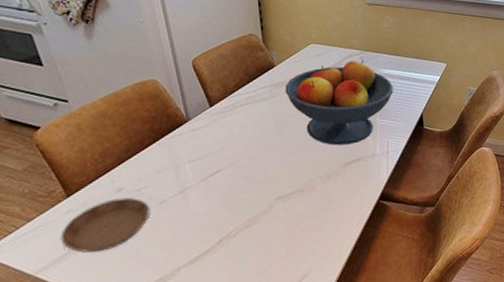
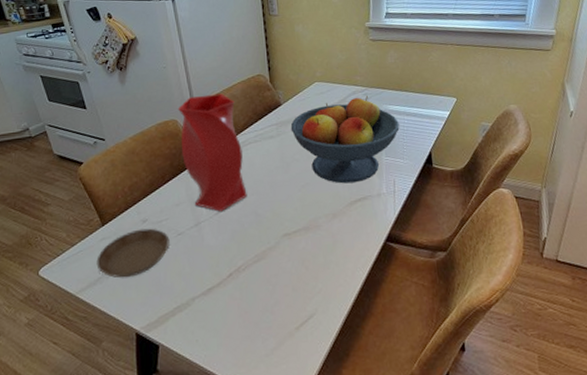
vase: none [157,53,238,177] -> present [177,93,247,212]

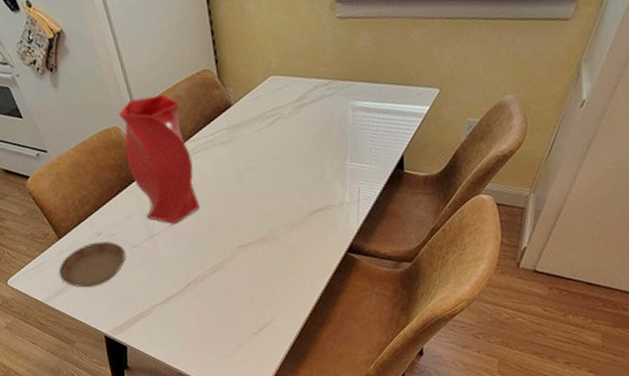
fruit bowl: present [290,96,400,184] -> none [243,91,368,193]

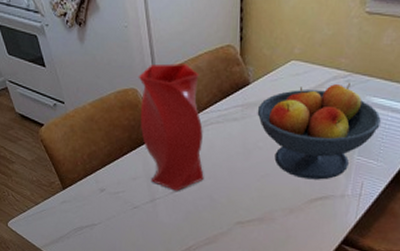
saucer: present [58,241,126,288] -> none [58,197,126,241]
fruit bowl: none [243,91,368,193] -> present [257,83,381,180]

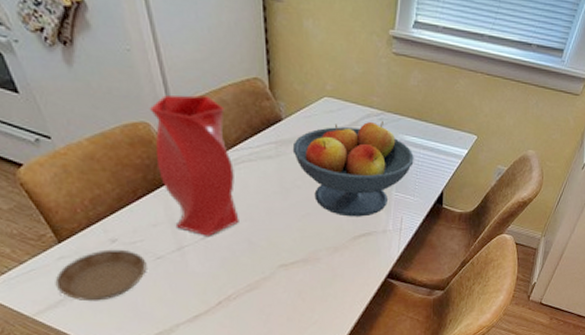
saucer: none [58,197,126,241] -> present [55,249,147,302]

